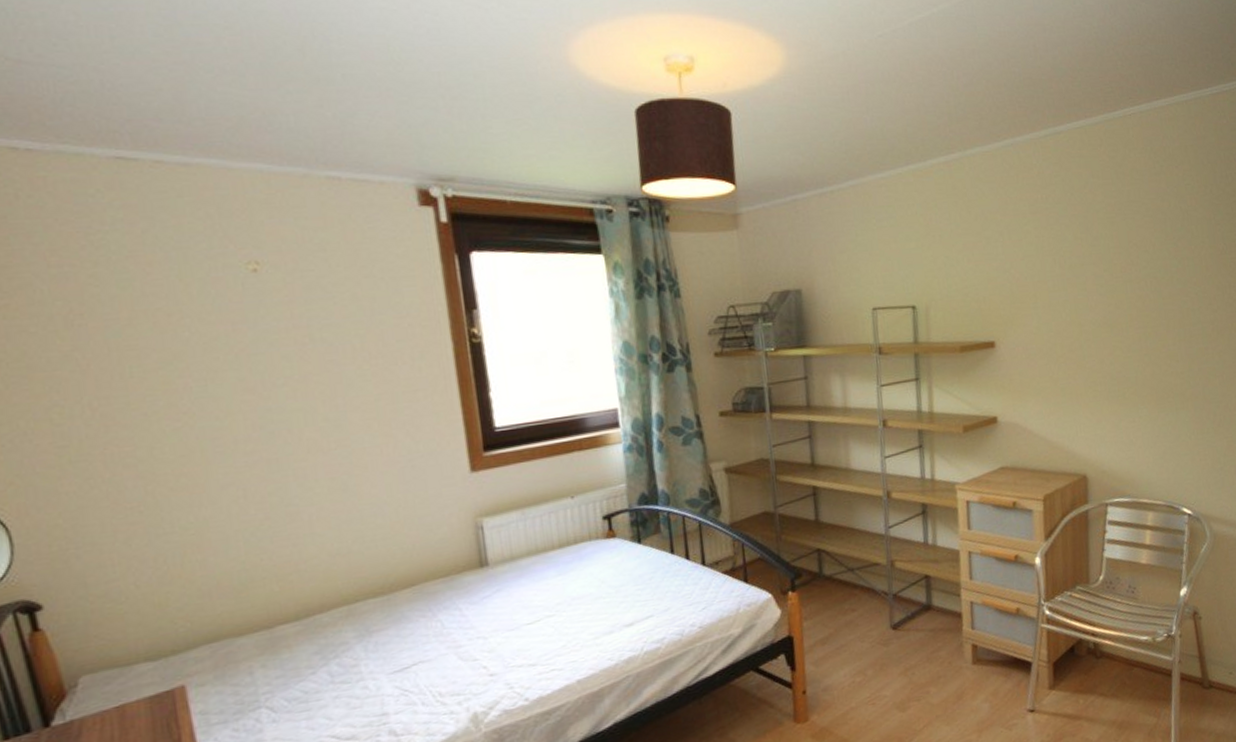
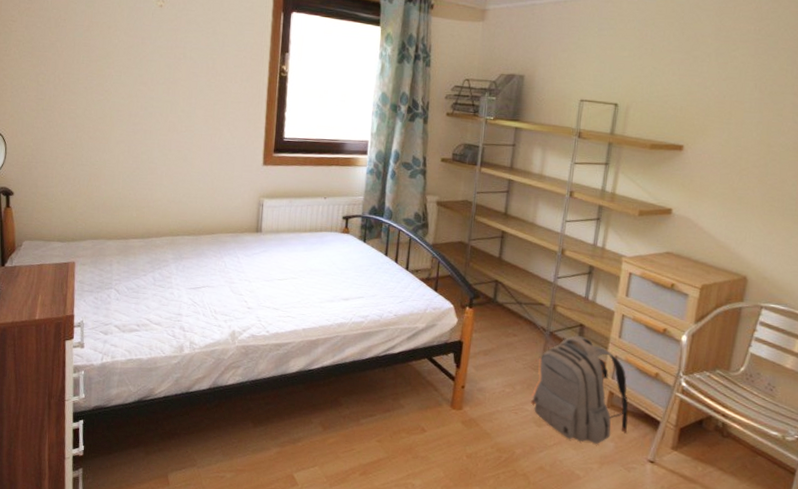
backpack: none [888,589,999,715] -> present [531,336,629,444]

